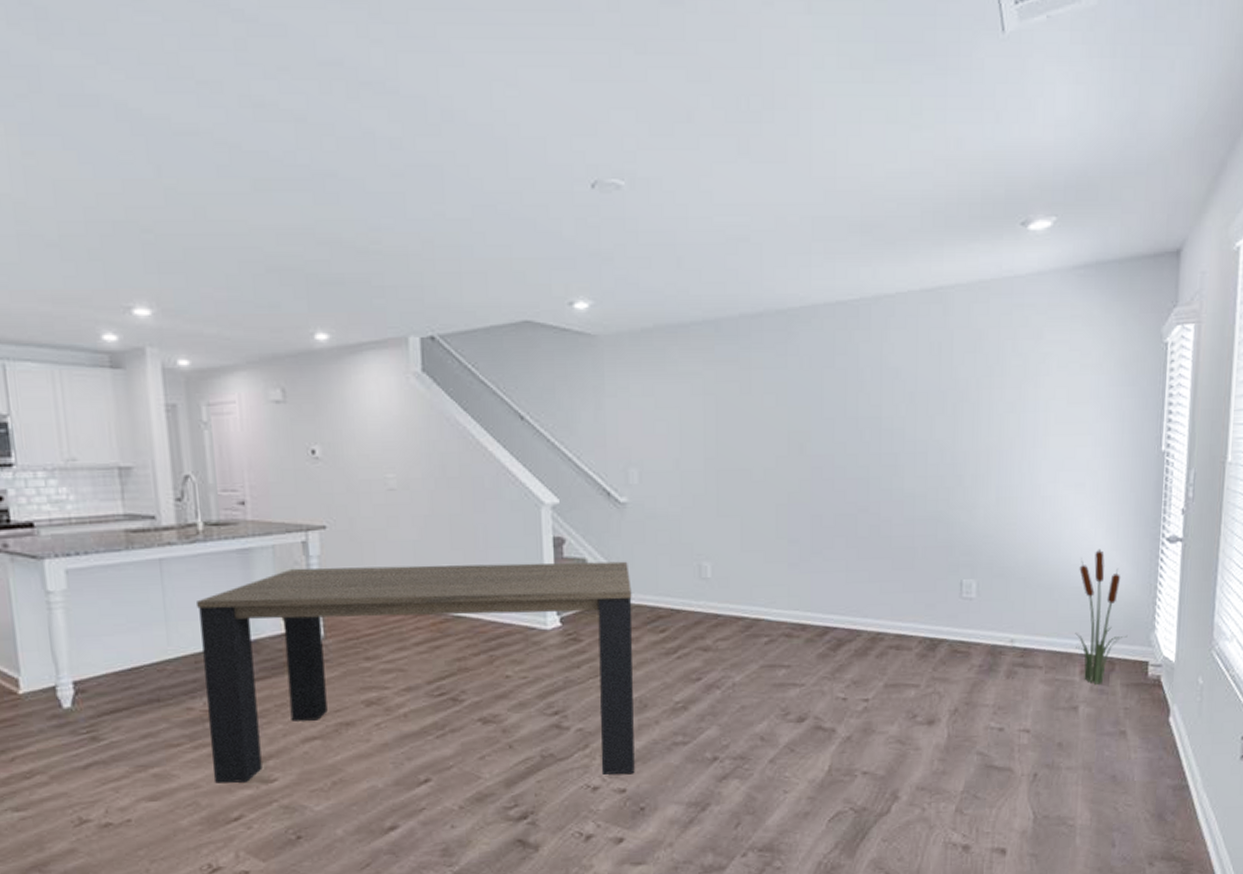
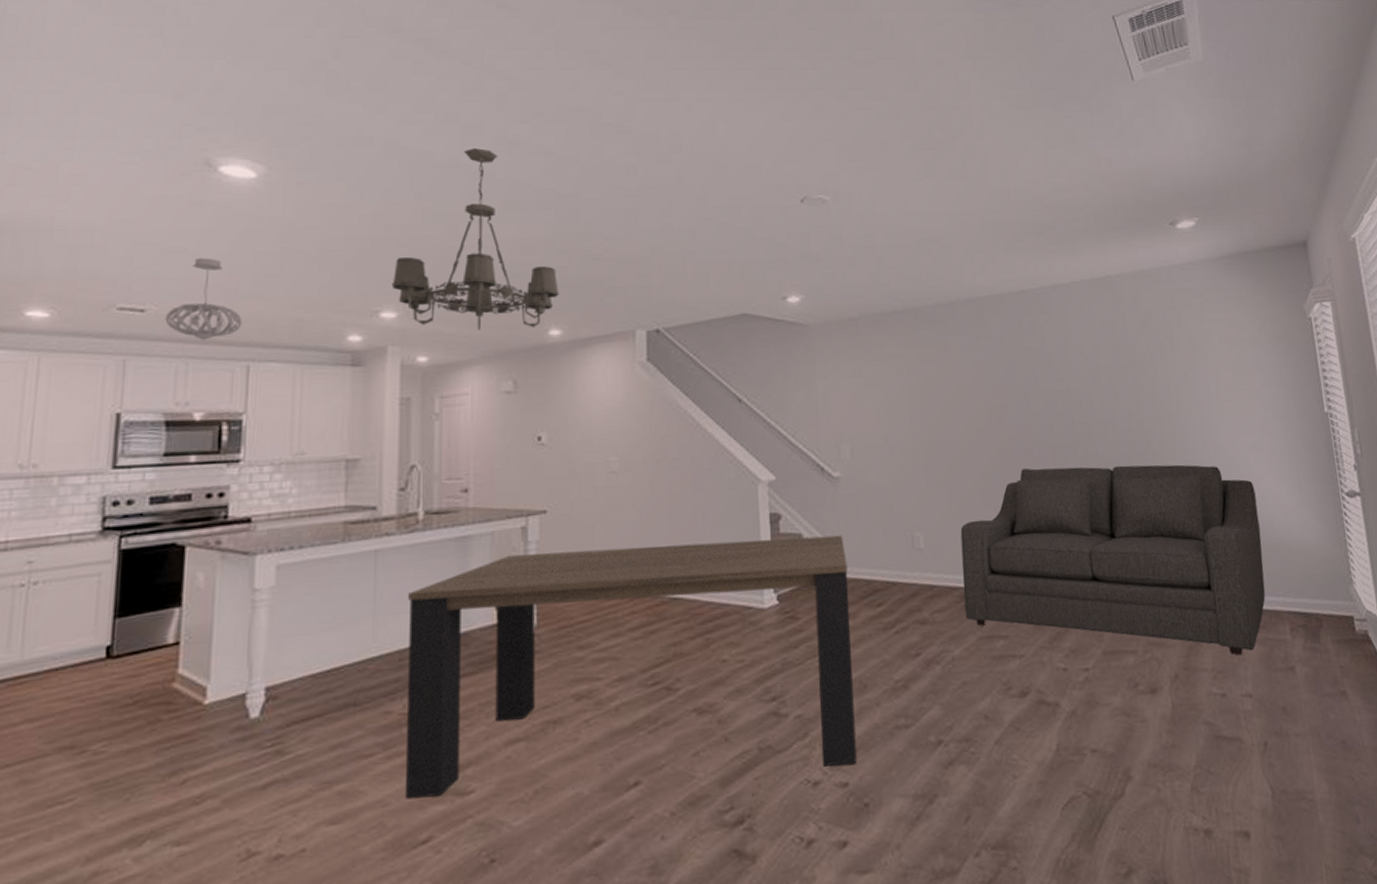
chandelier: none [141,112,323,332] -> present [391,148,559,330]
sofa: none [748,500,1069,694] -> present [960,464,1266,655]
decorative plant: present [1075,549,1128,685] -> none [1271,505,1329,643]

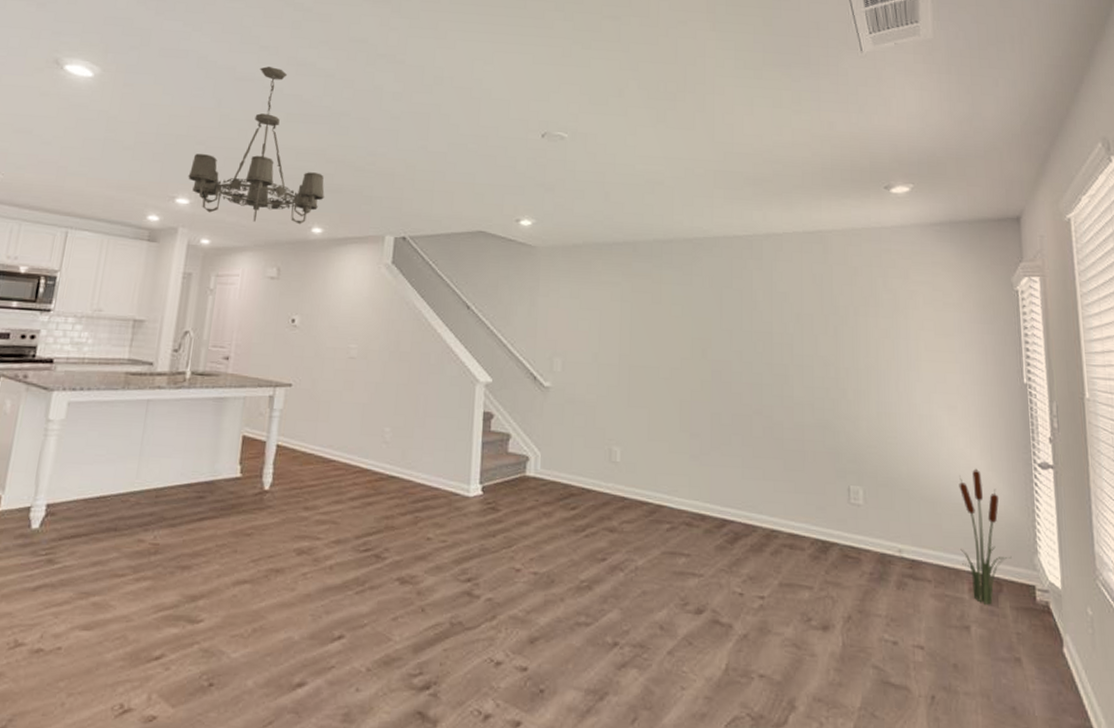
pendant light: present [165,257,242,341] -> none [8,138,67,208]
dining table: present [406,535,857,799] -> none [147,418,548,652]
sofa: present [960,464,1266,655] -> none [652,401,948,607]
decorative plant: none [1271,505,1329,643] -> present [959,468,1012,605]

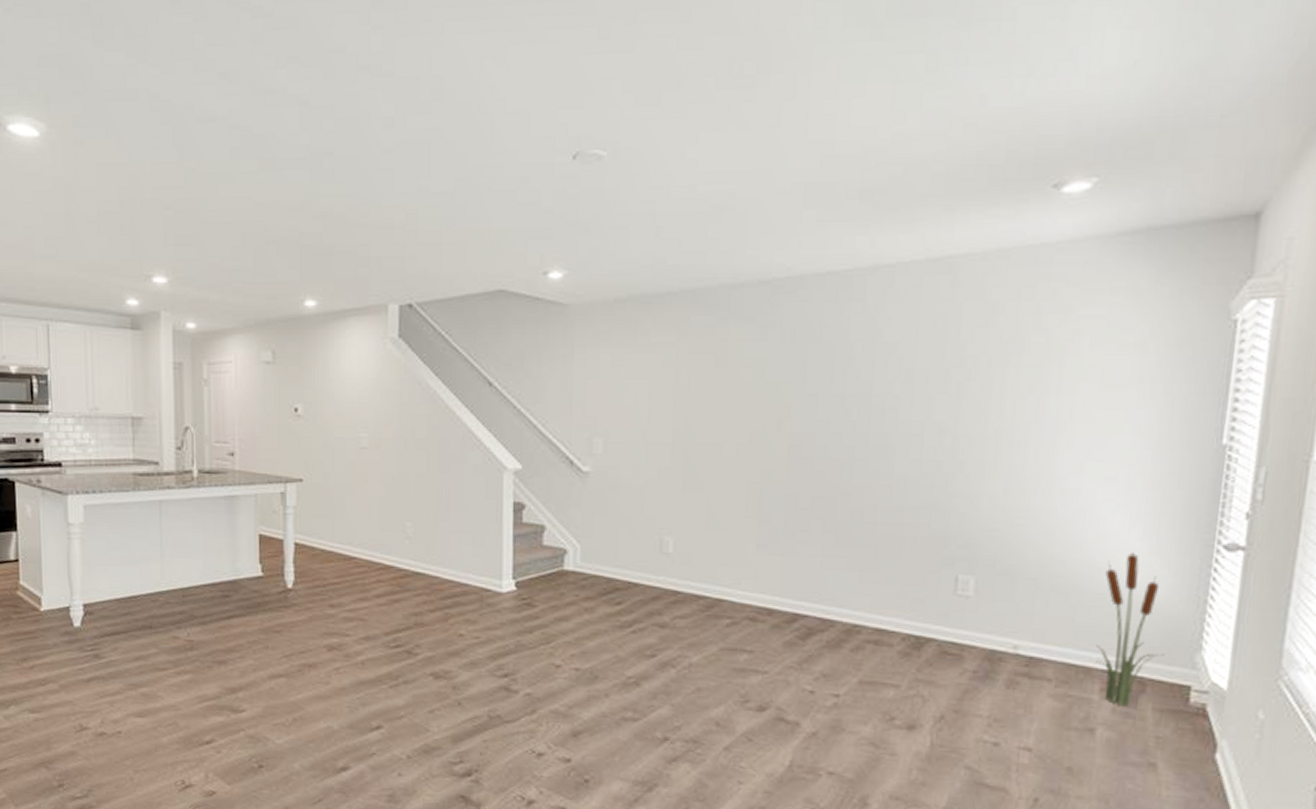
chandelier: present [188,66,325,225] -> none [161,100,314,298]

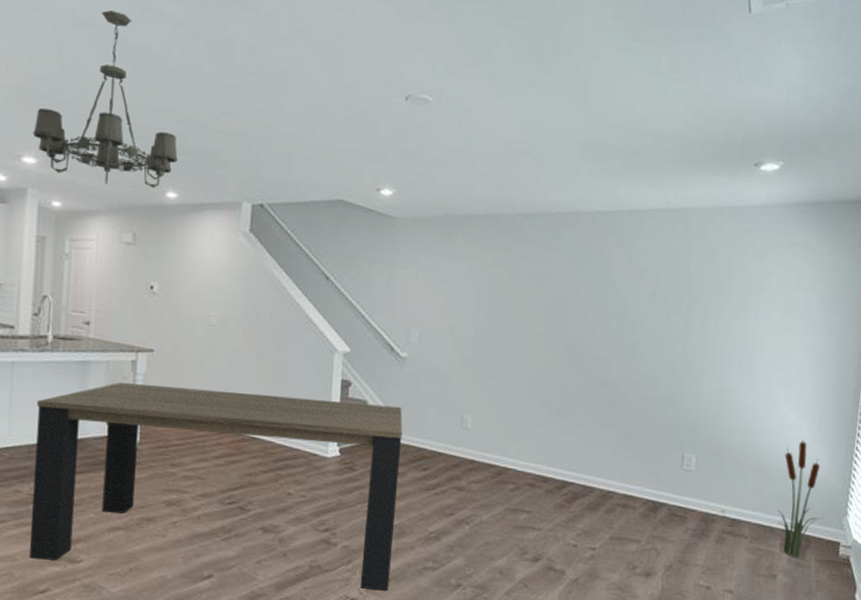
chandelier: none [161,100,314,298] -> present [33,10,178,189]
dining table: none [187,516,589,745] -> present [30,382,403,591]

